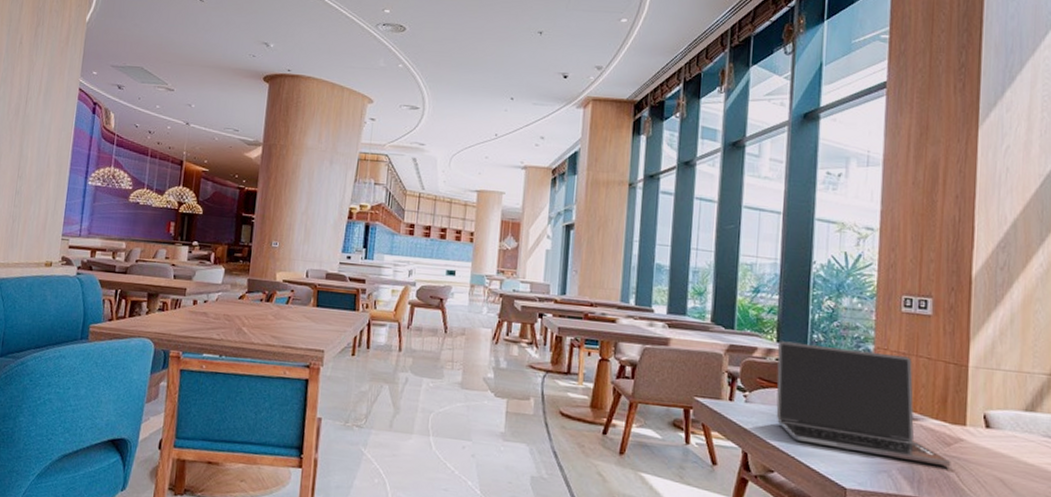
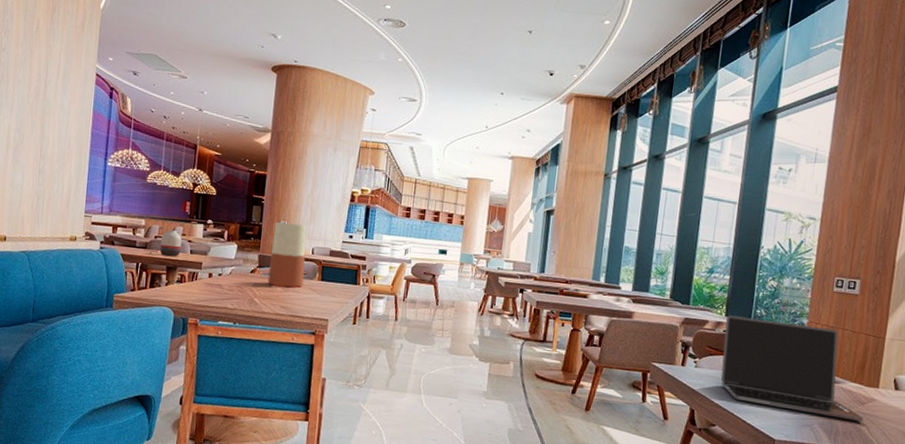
vase: none [140,253,165,283] -> present [159,230,182,257]
vase: none [257,242,301,316] -> present [267,221,307,288]

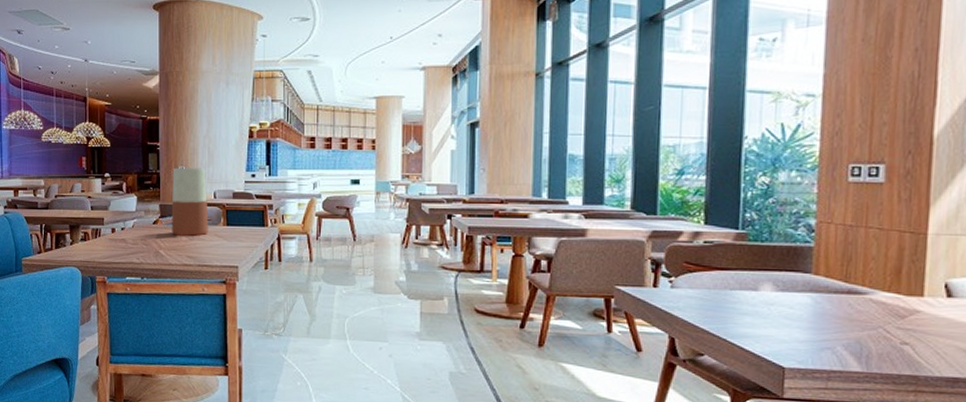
vase: present [159,230,182,257] -> none [61,188,81,215]
laptop: present [720,315,864,422] -> none [705,223,906,341]

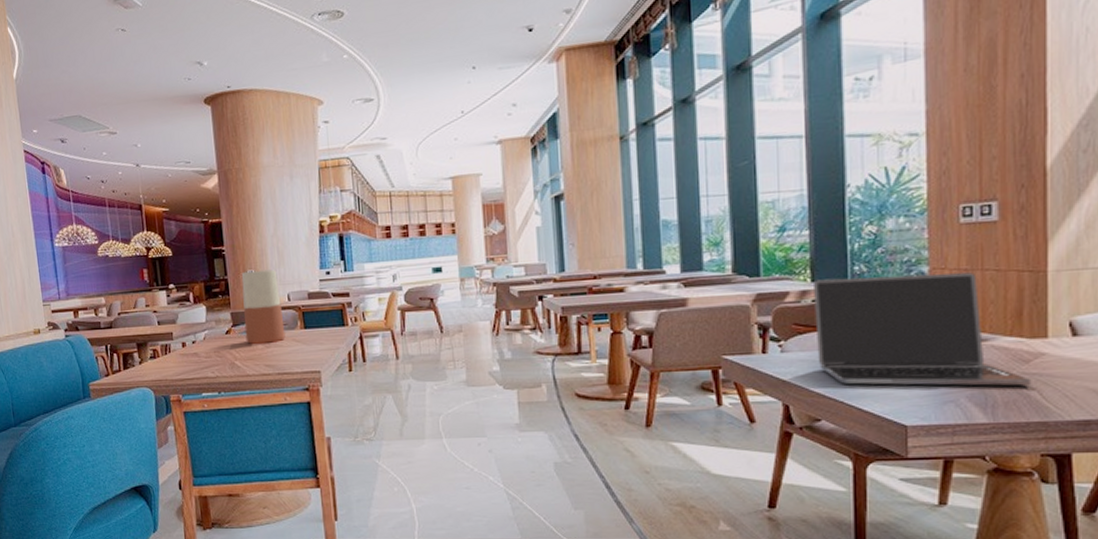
laptop: none [705,223,906,341] -> present [812,272,1032,386]

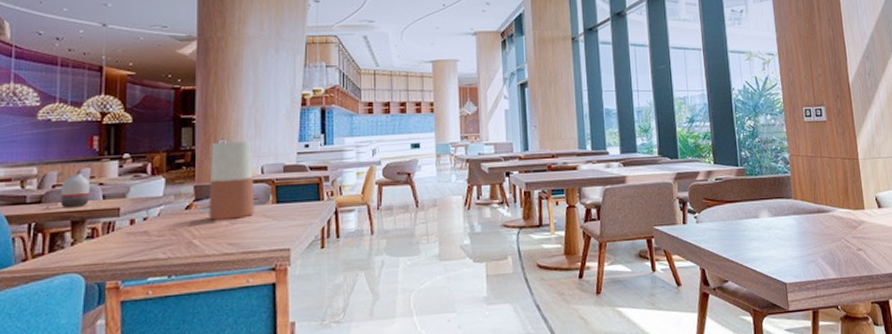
vase: none [125,303,148,333] -> present [59,174,90,208]
laptop: present [812,272,1032,386] -> none [715,159,859,250]

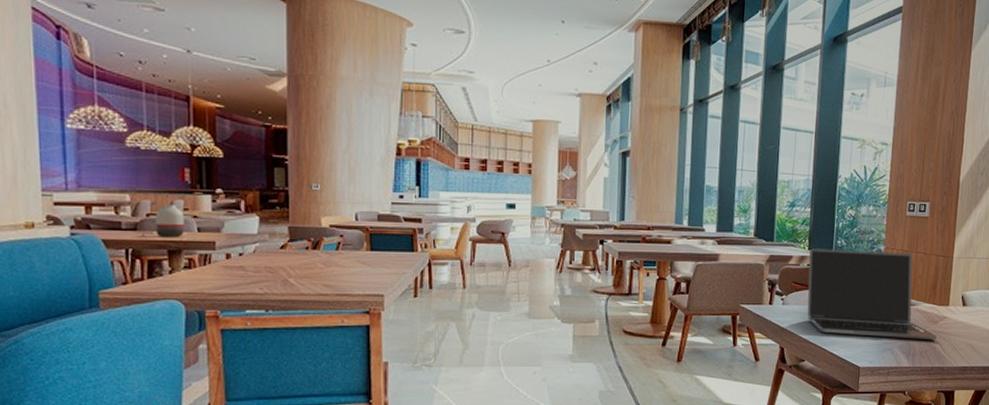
vase: present [208,140,255,220] -> none [303,185,349,262]
laptop: none [715,159,859,250] -> present [807,248,937,340]

